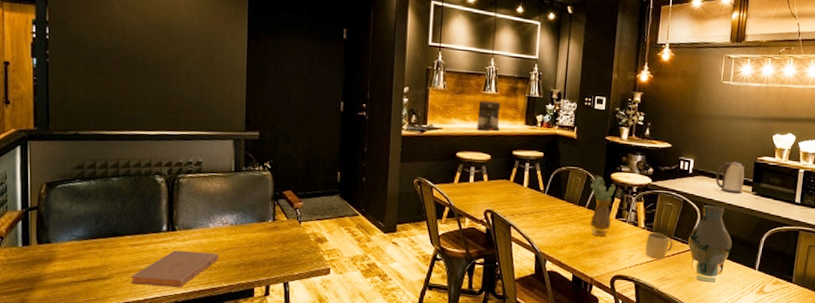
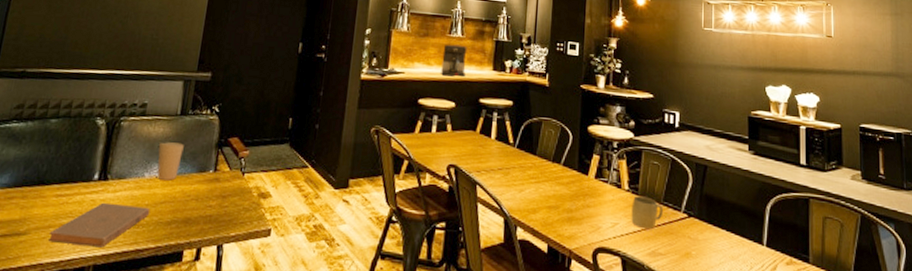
cup: none [218,196,242,230] -> present [157,142,184,181]
vase: present [589,173,616,237] -> none [565,125,594,200]
vase: present [688,205,732,283] -> none [680,165,732,261]
kettle: present [715,162,745,193] -> none [705,115,738,152]

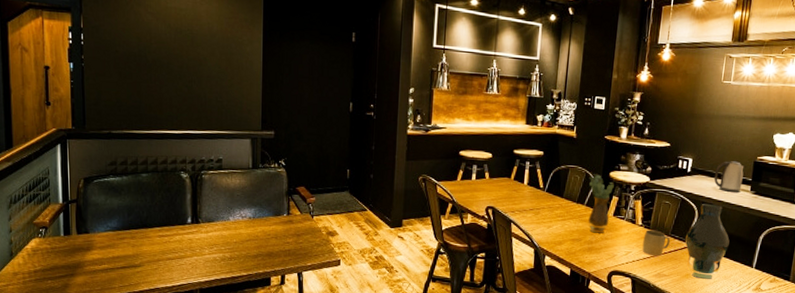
book: present [48,202,150,248] -> none [160,241,239,276]
cup: present [157,142,184,181] -> none [237,191,259,223]
coffee maker: present [441,43,467,78] -> none [479,100,503,131]
vase: none [565,125,594,200] -> present [588,172,614,234]
vase: none [680,165,732,261] -> present [685,204,730,280]
kettle: none [705,115,738,152] -> present [713,161,745,192]

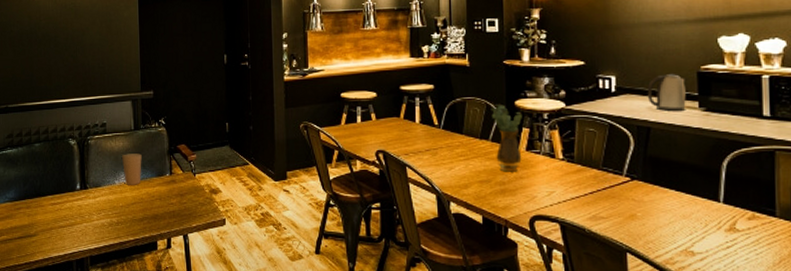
cup: none [237,191,259,223] -> present [121,154,142,185]
mug: present [642,229,671,257] -> none [567,164,603,195]
vase: present [685,204,730,280] -> none [621,128,682,221]

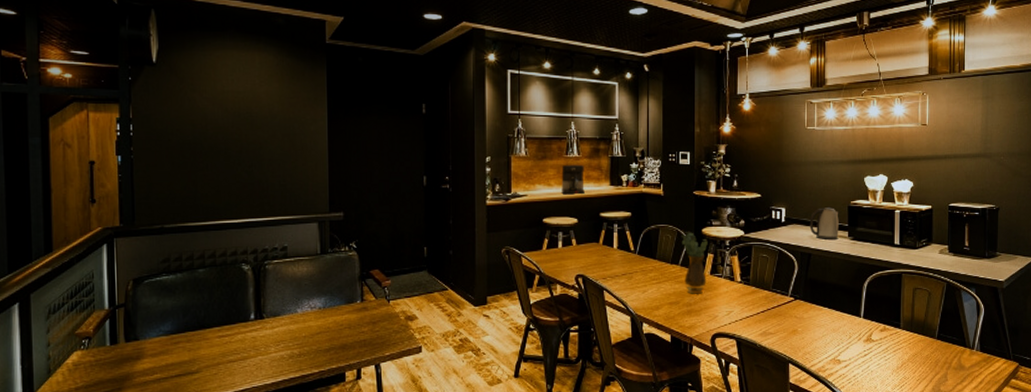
cup: present [121,154,142,185] -> none [305,279,329,314]
coffee maker: none [358,37,383,69] -> present [561,164,585,195]

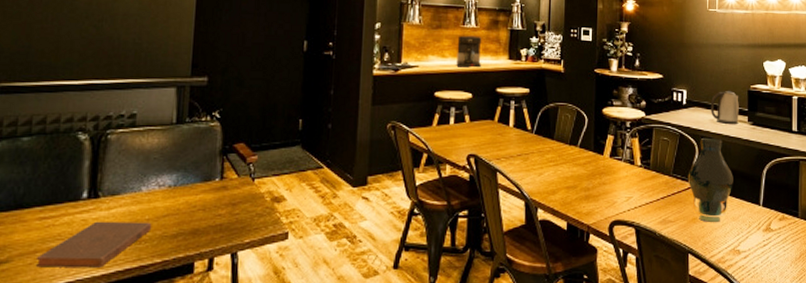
book: none [220,338,309,377] -> present [36,221,152,268]
vase: present [681,230,708,294] -> none [580,109,608,178]
vase: none [787,254,833,335] -> present [688,138,733,223]

